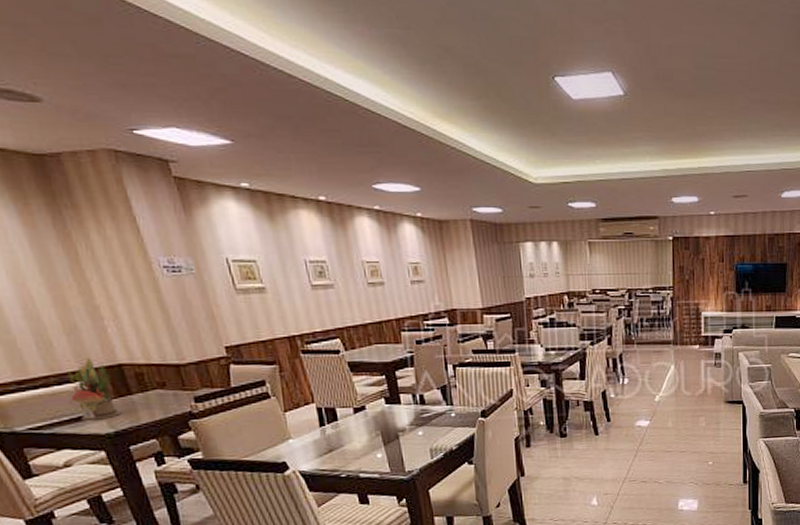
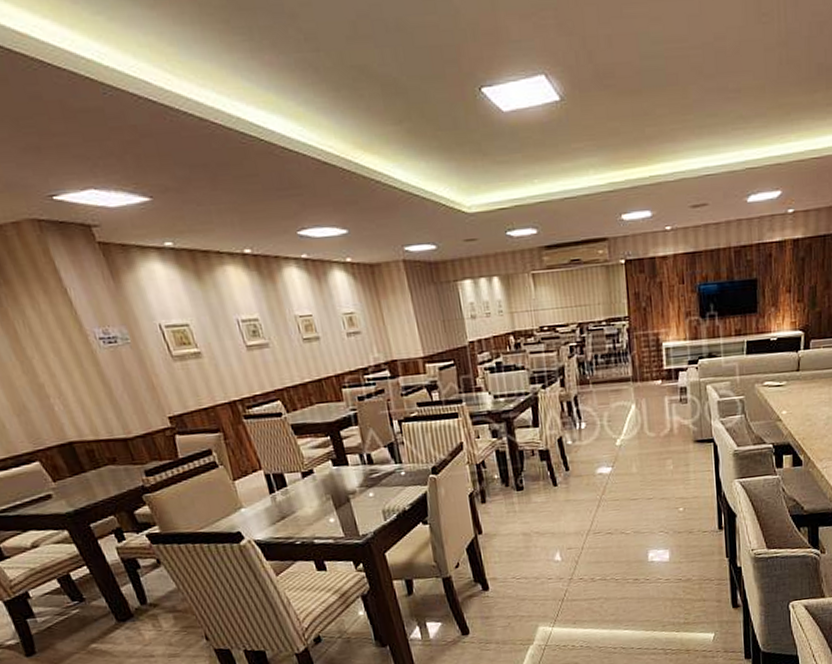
flower arrangement: present [67,358,122,421] -> none [23,438,78,501]

